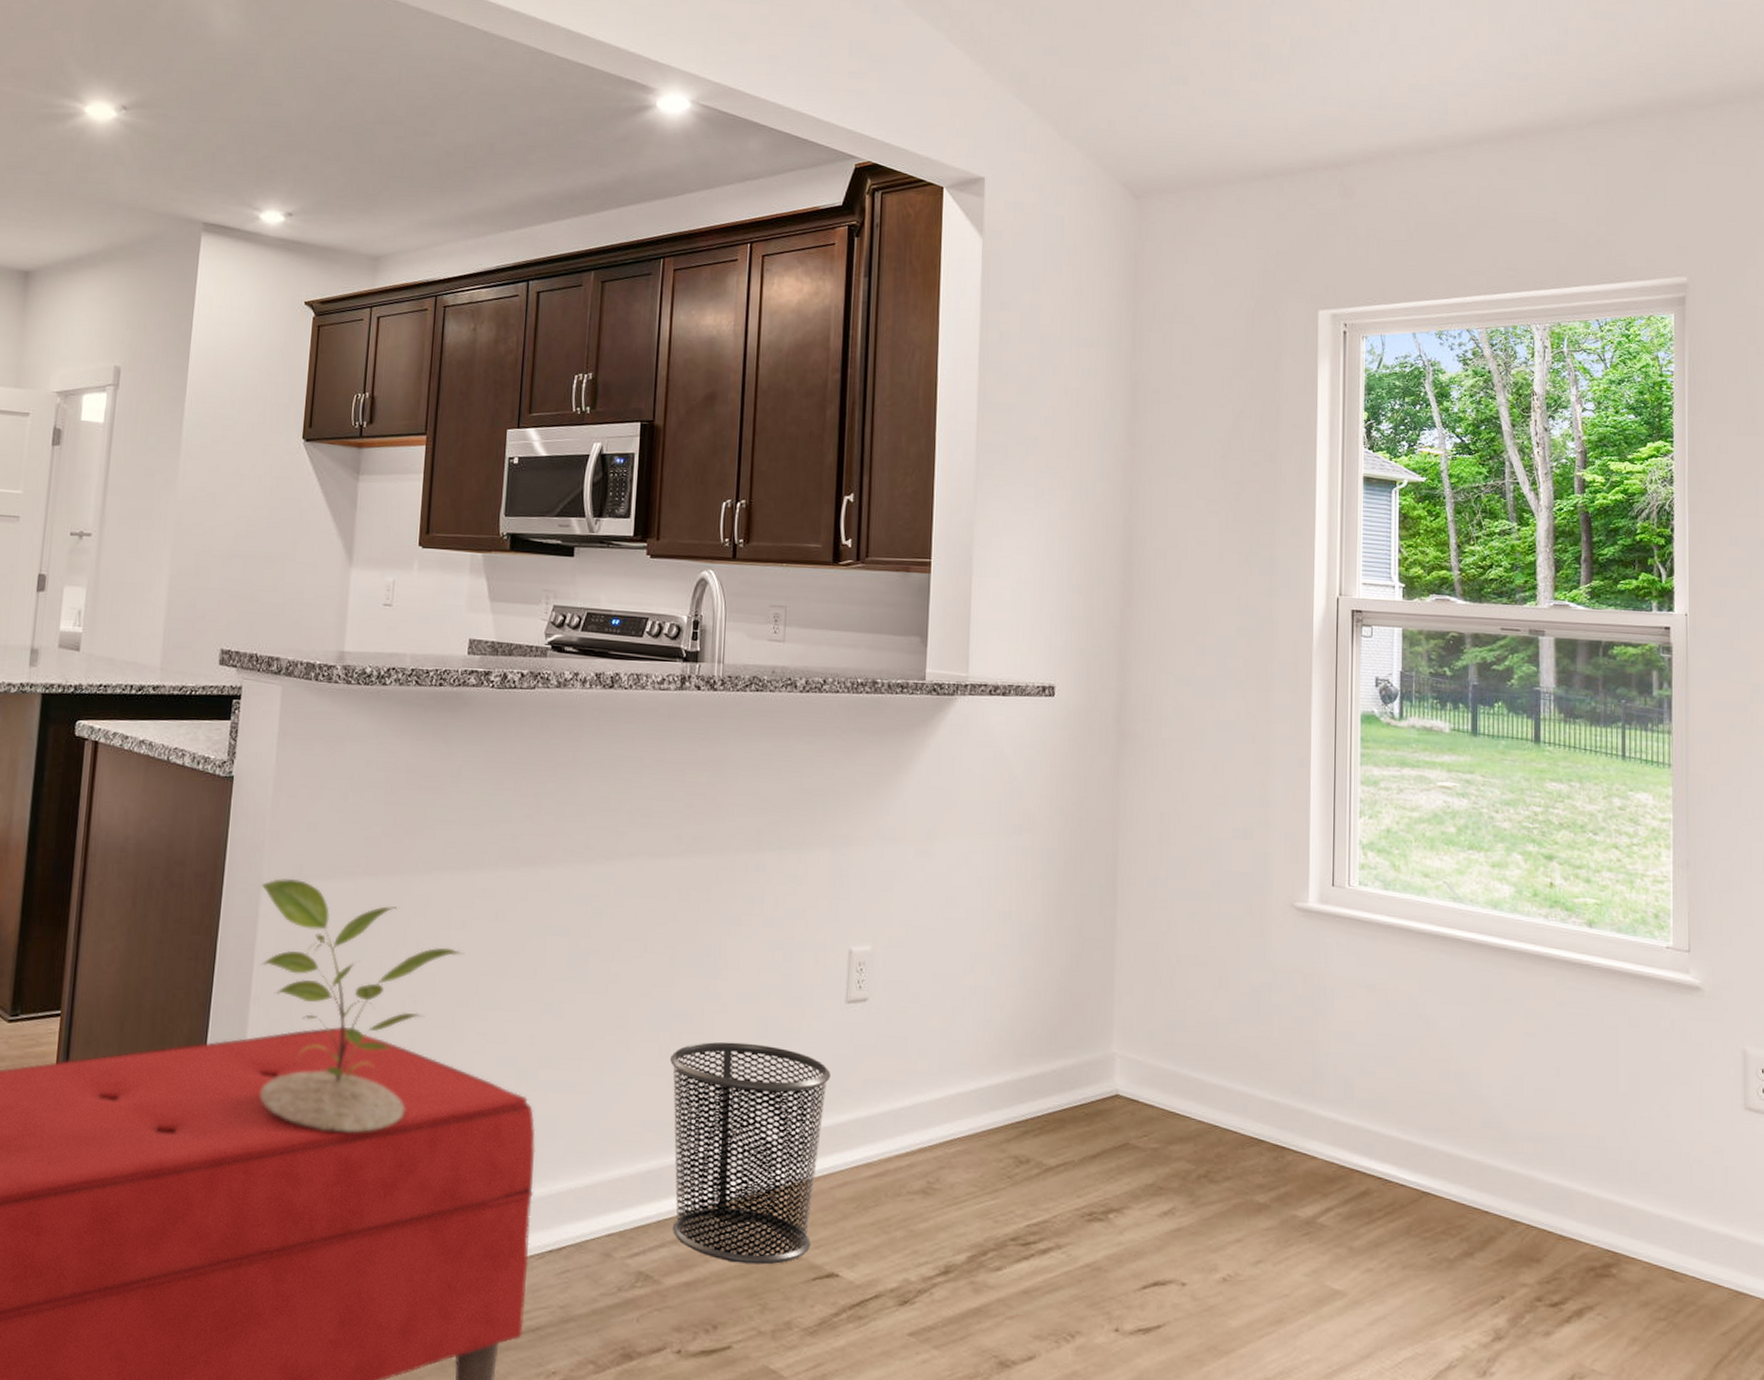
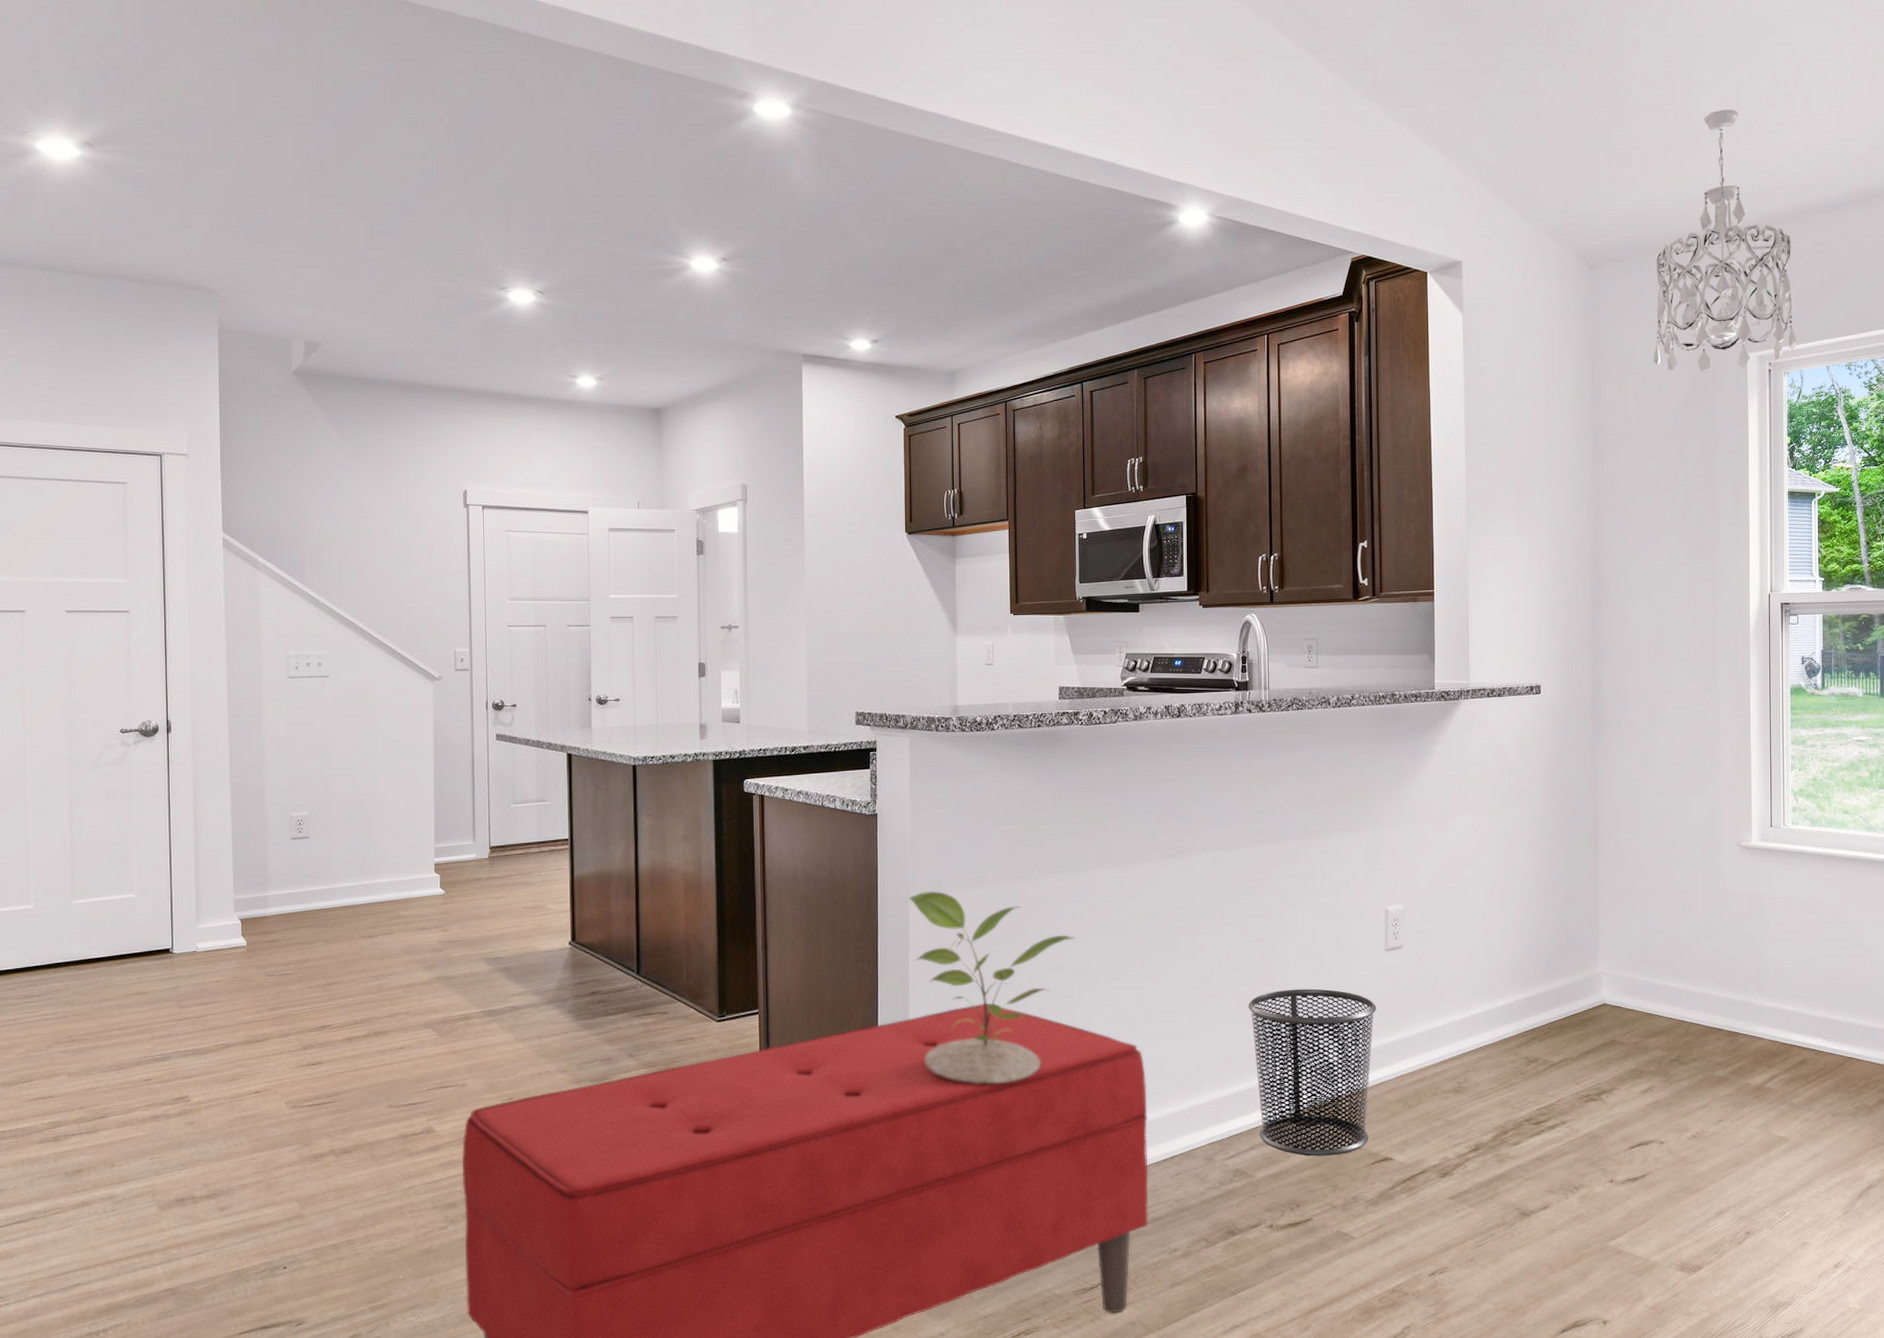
chandelier: none [1206,31,1378,328] -> present [1653,110,1797,372]

